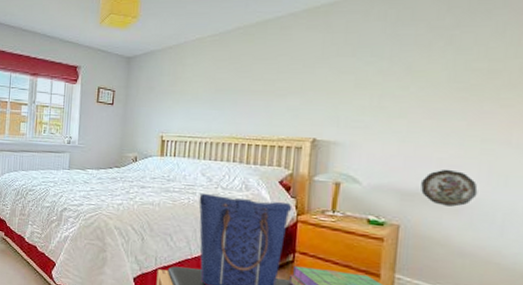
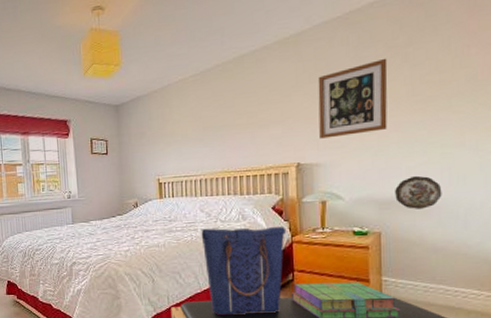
wall art: none [341,38,429,117] -> present [318,58,388,139]

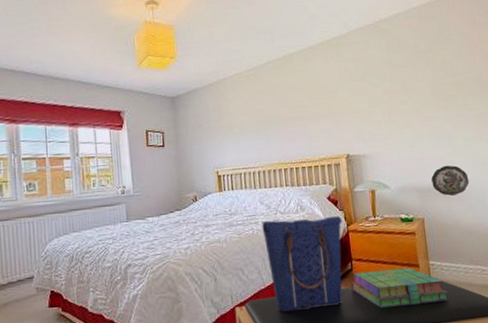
wall art: present [318,58,388,139] -> none [358,61,420,132]

